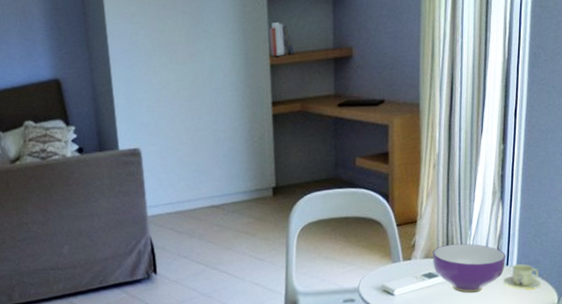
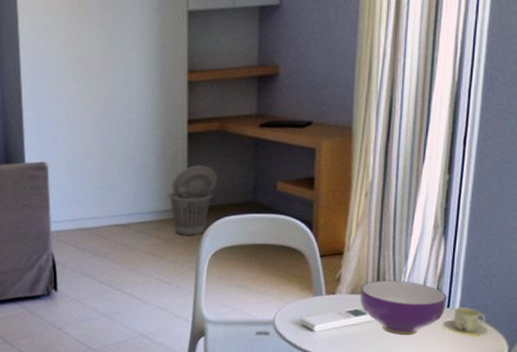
laundry basket: none [256,145,302,214] -> present [167,165,218,236]
books: present [269,22,295,57] -> none [189,38,215,73]

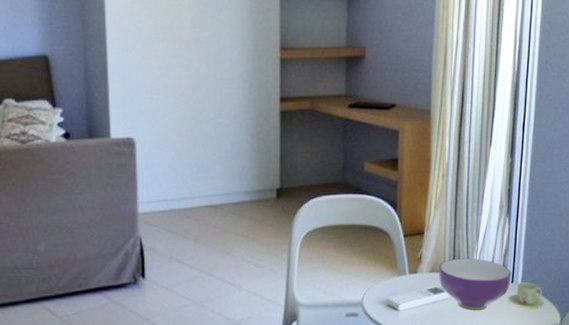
laundry basket: present [167,165,218,236] -> none [260,144,309,217]

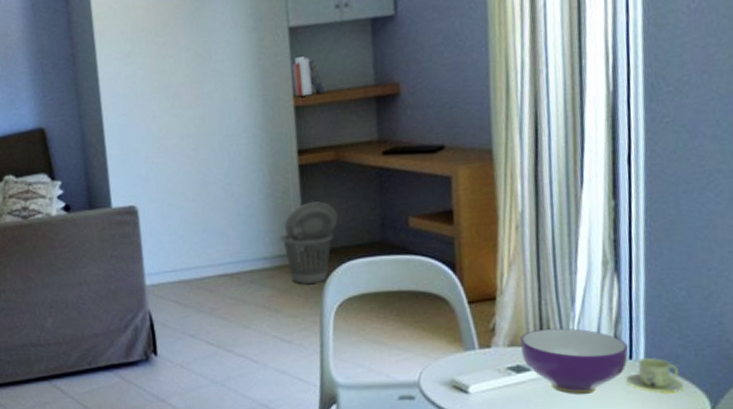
laundry basket: none [260,144,309,217] -> present [279,201,338,285]
books: none [281,15,306,50] -> present [292,56,325,97]

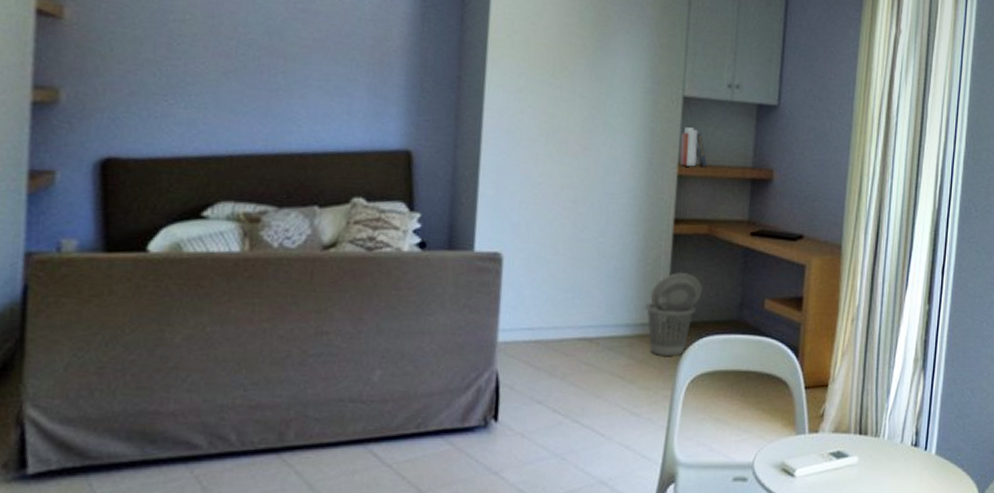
bowl: present [521,328,629,394] -> none [843,417,926,481]
cup and saucer: present [626,358,685,393] -> none [921,450,962,482]

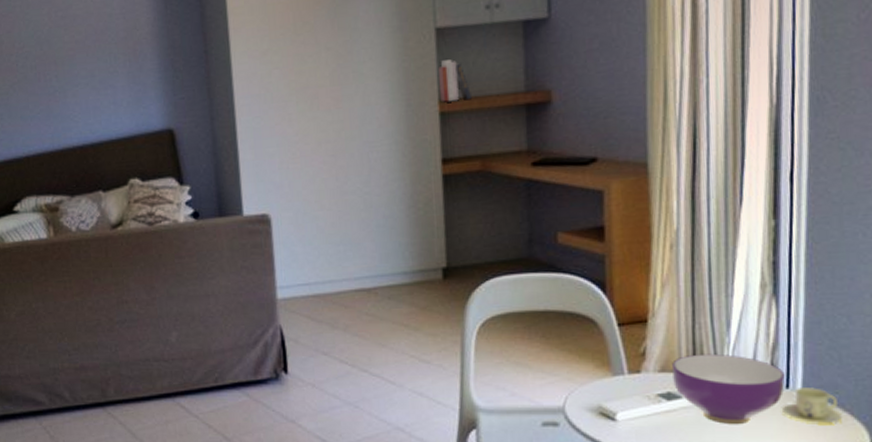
laundry basket: present [644,273,703,357] -> none [420,214,483,302]
bowl: none [843,417,926,481] -> present [672,353,786,424]
cup and saucer: none [921,450,962,482] -> present [782,387,843,424]

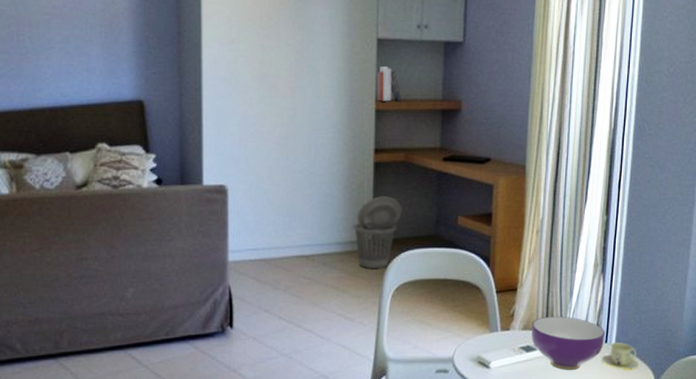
laundry basket: none [420,214,483,302] -> present [352,196,402,270]

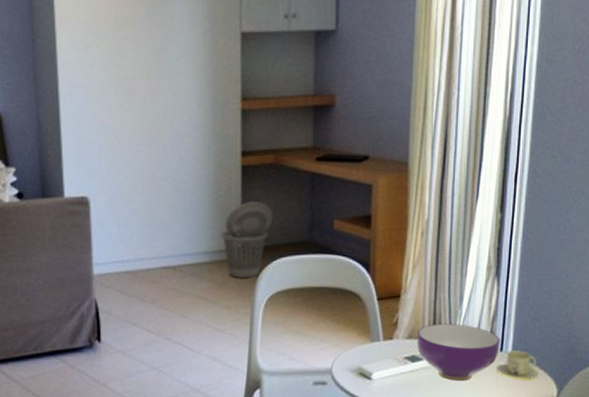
books: present [377,66,402,102] -> none [242,62,270,101]

